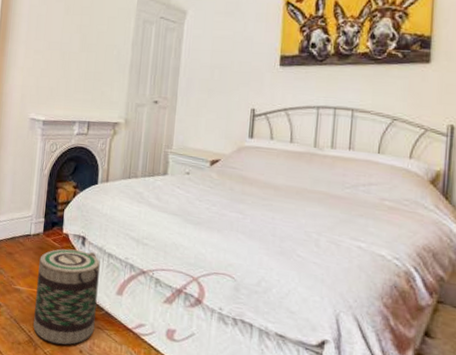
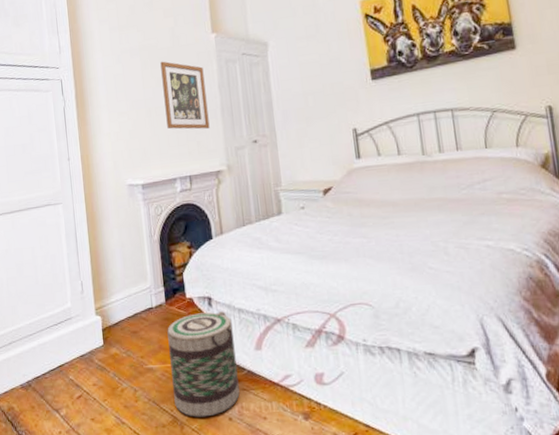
wall art: none [77,10,121,81] -> present [160,61,210,130]

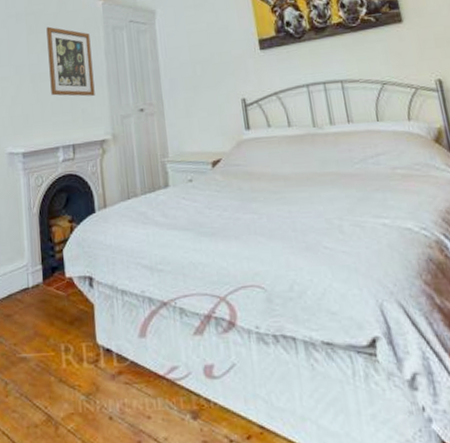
basket: present [167,311,240,417] -> none [44,293,122,416]

